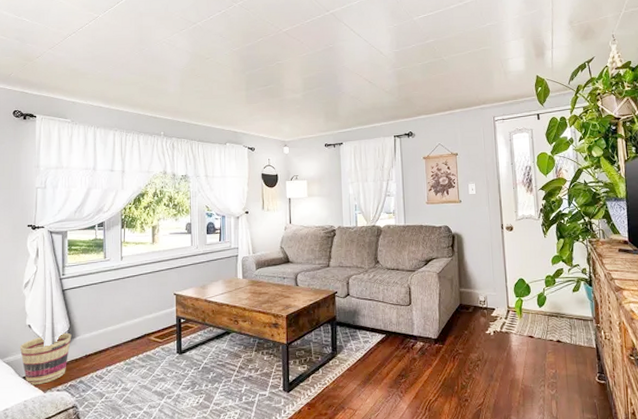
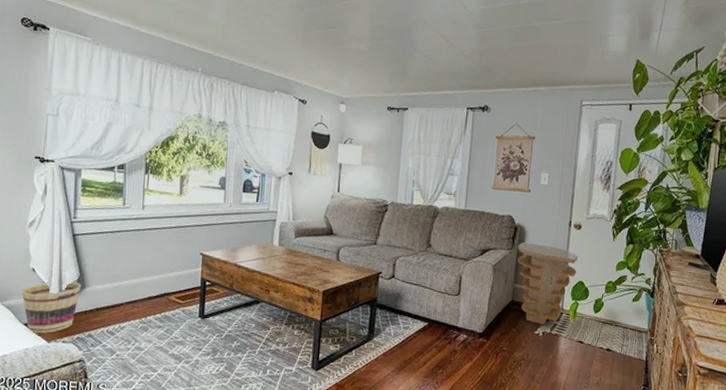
side table: none [458,249,516,325] -> present [517,243,578,325]

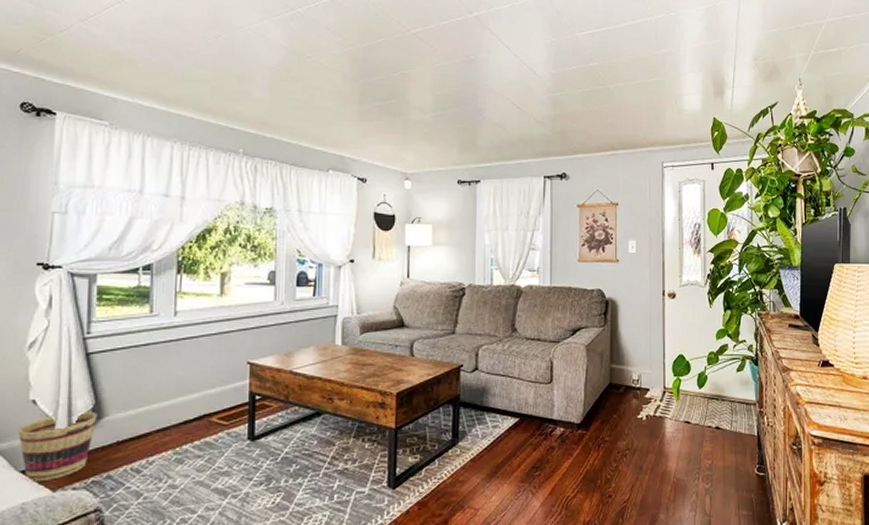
side table: present [517,243,578,325] -> none [611,318,676,408]

